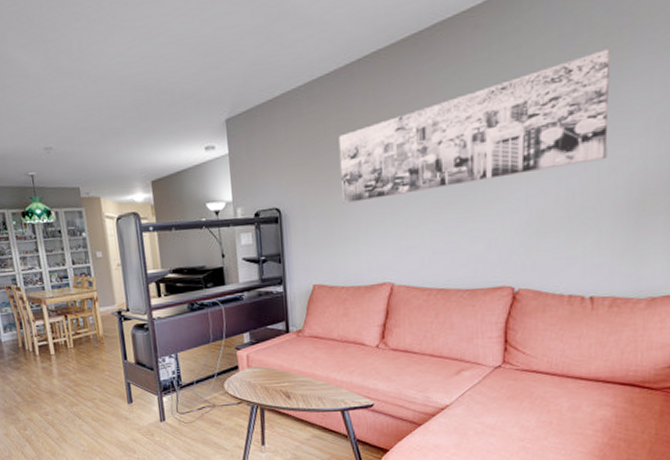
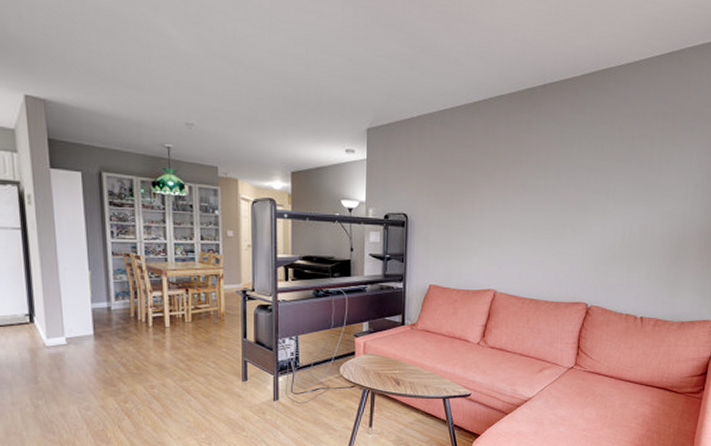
wall art: present [338,49,611,203] -> none [461,129,666,218]

